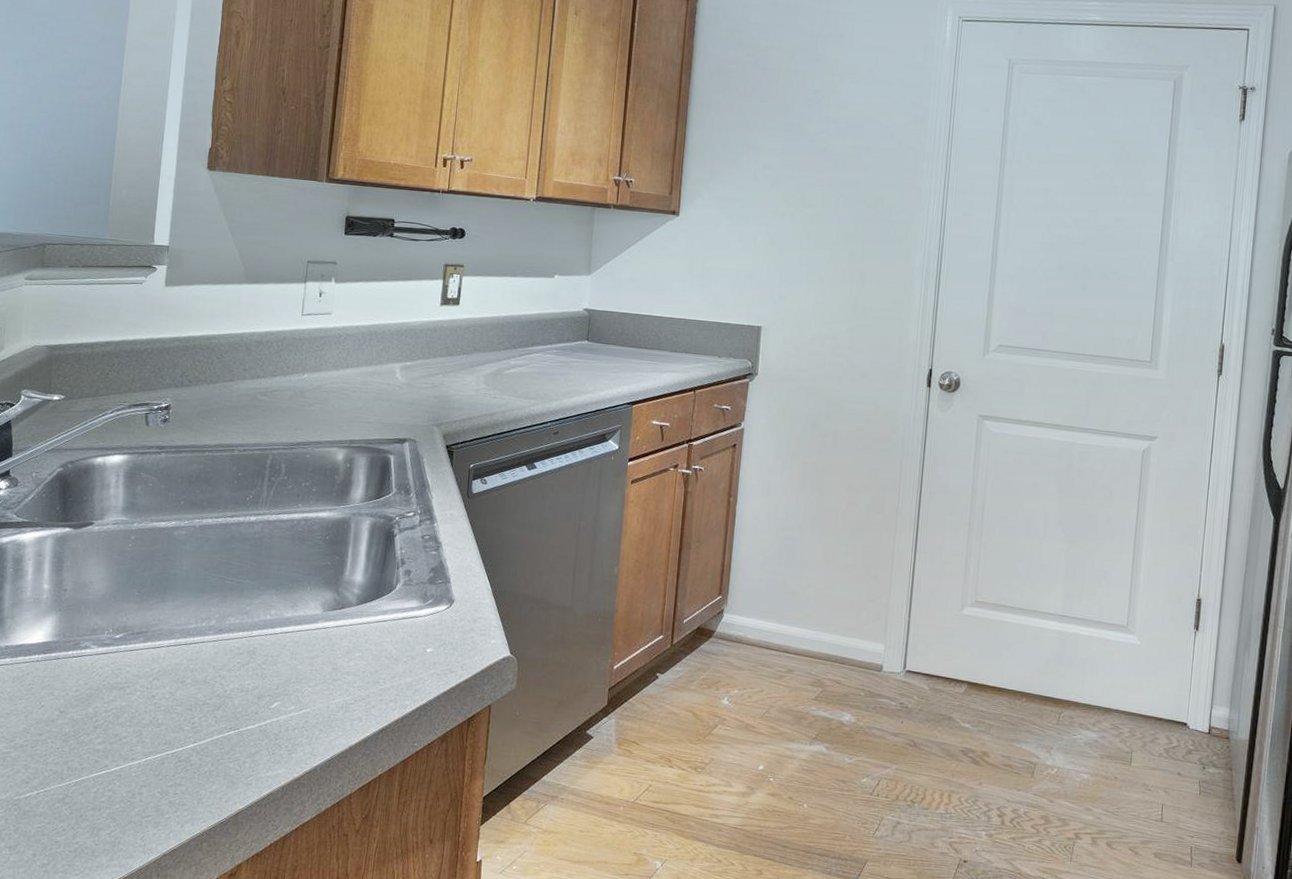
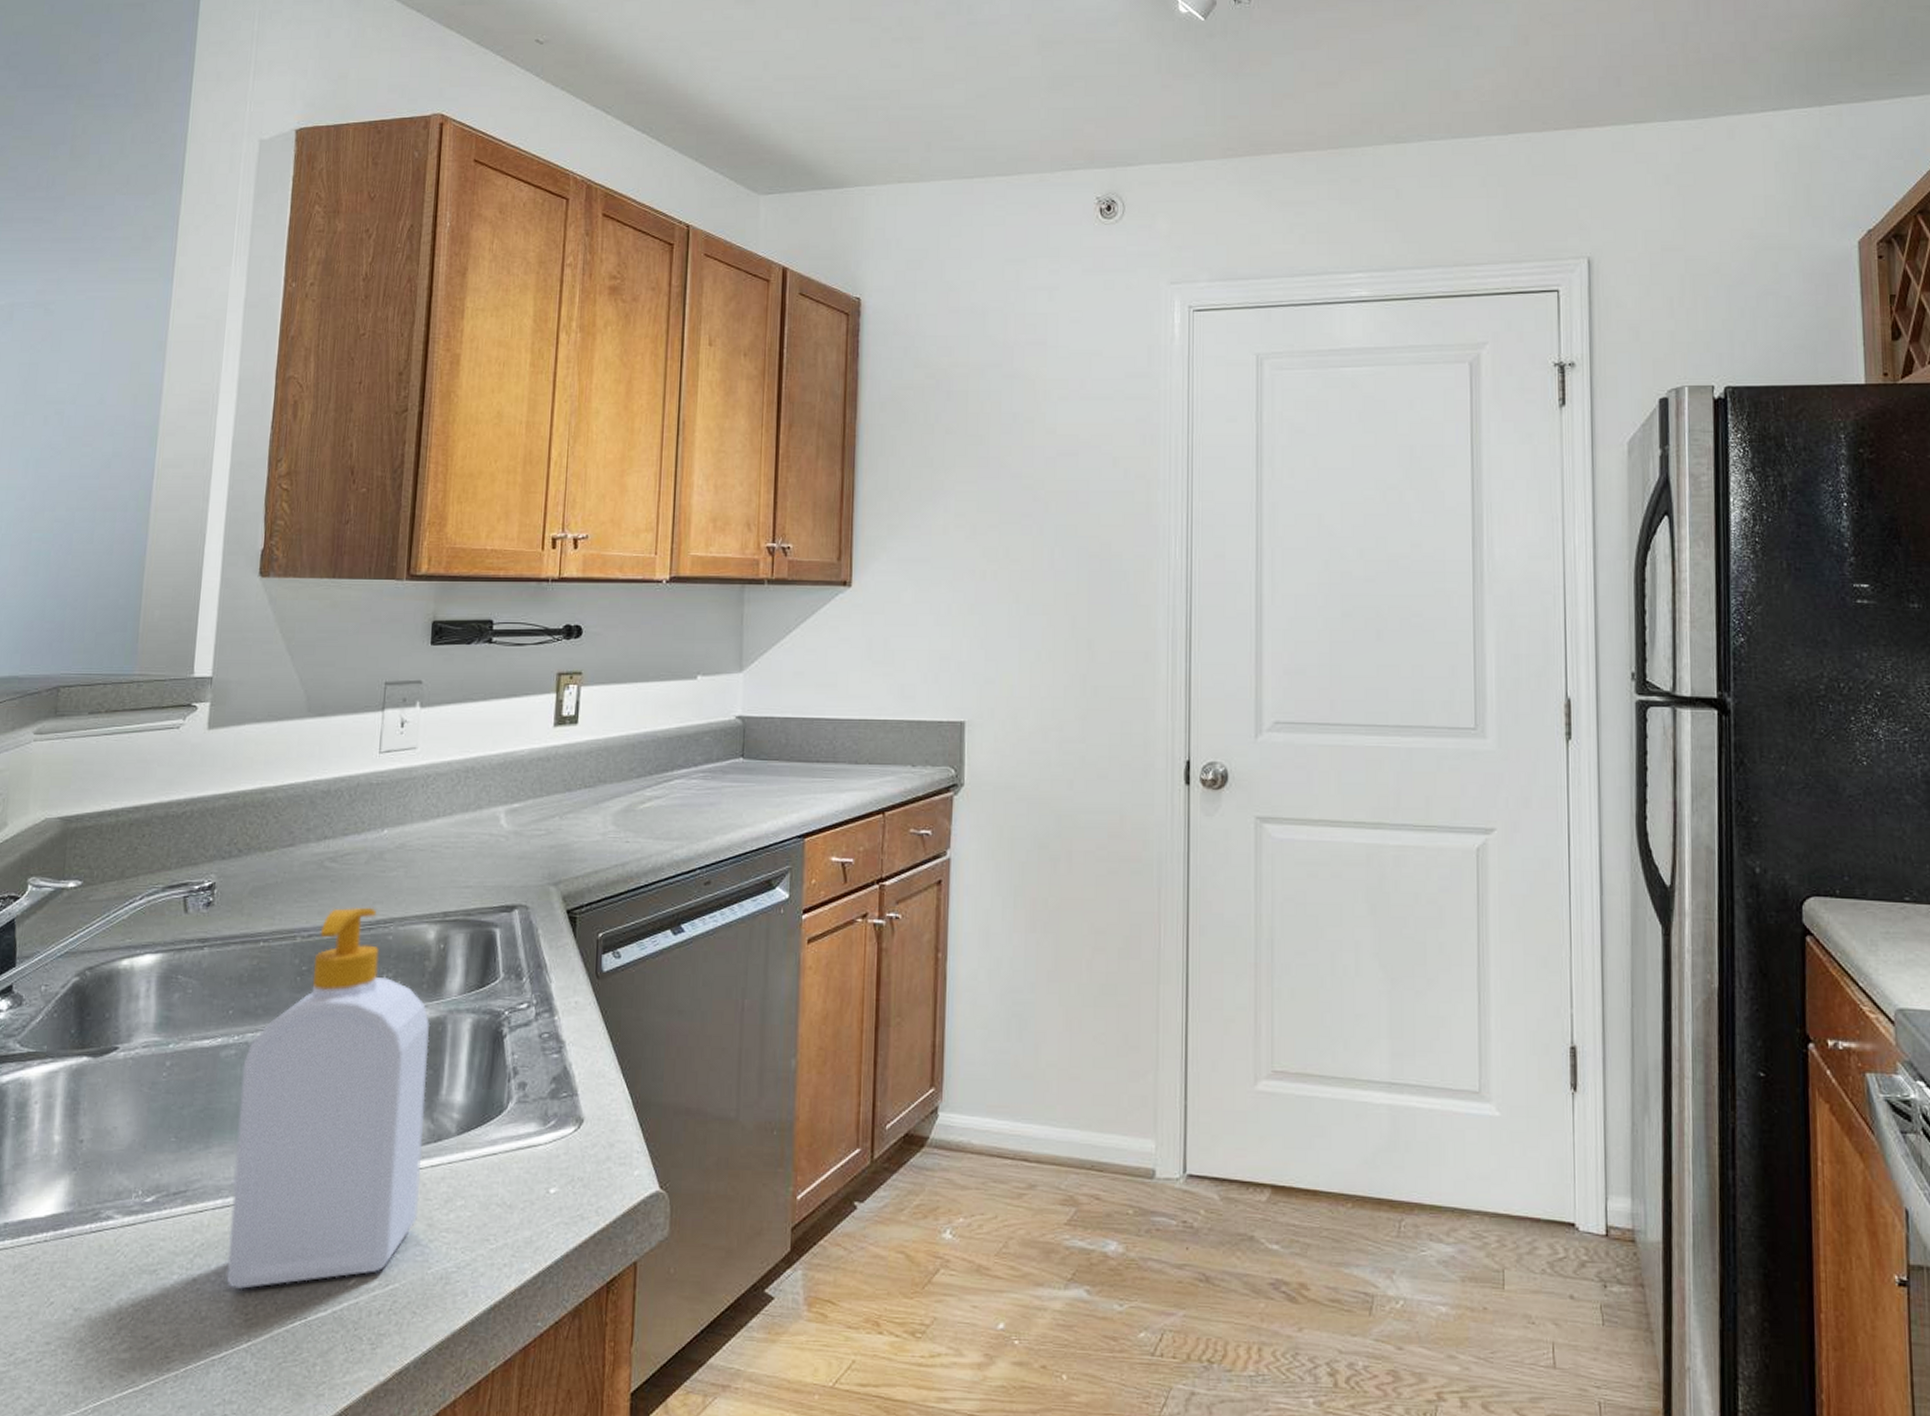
soap bottle: none [178,430,338,705] -> present [226,907,431,1289]

